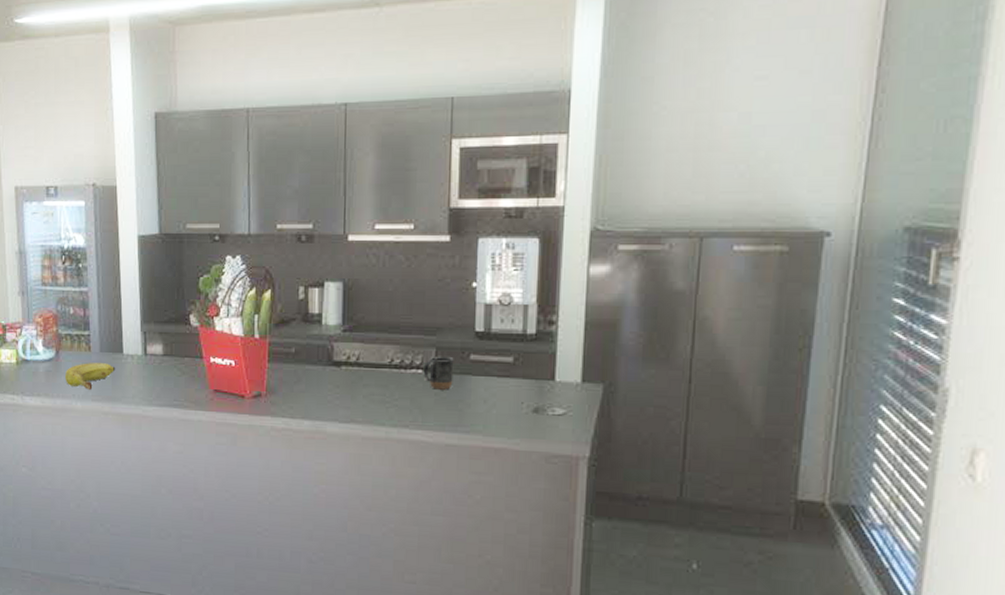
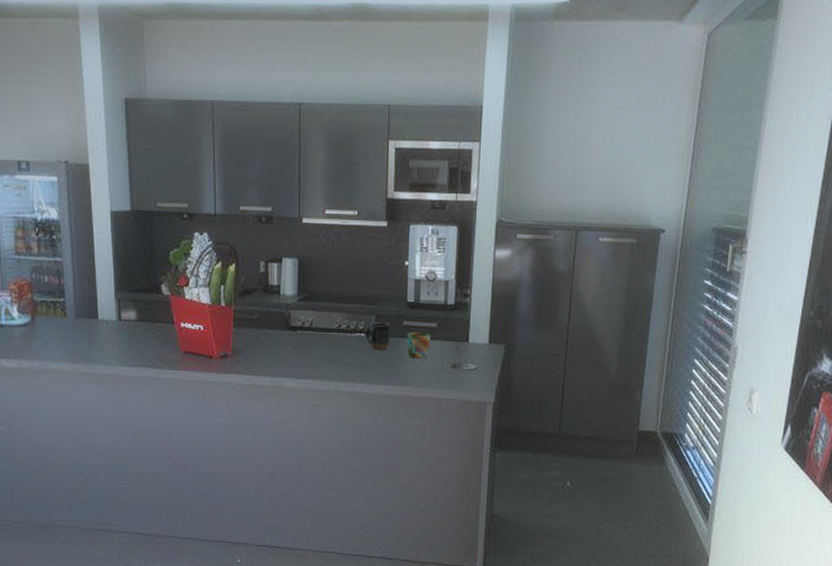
banana: present [65,363,116,391] -> none [41,327,91,353]
mug: none [475,367,505,401] -> present [407,331,431,359]

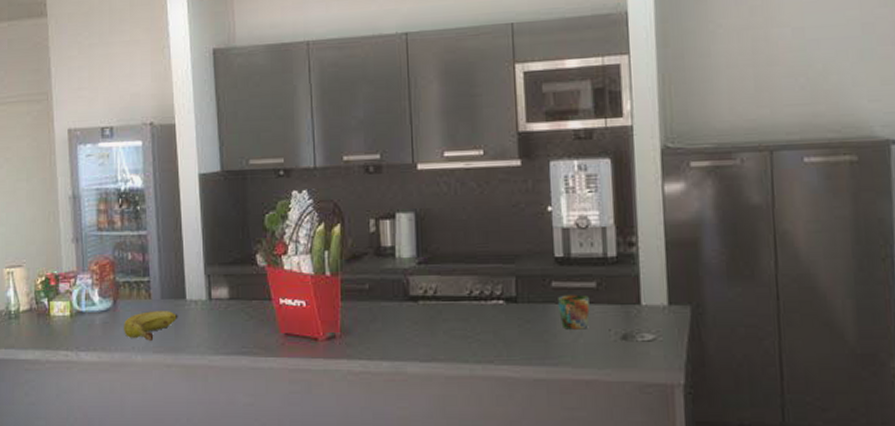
banana: none [41,327,91,353] -> present [124,311,178,342]
mug: present [365,322,390,350] -> none [504,284,536,321]

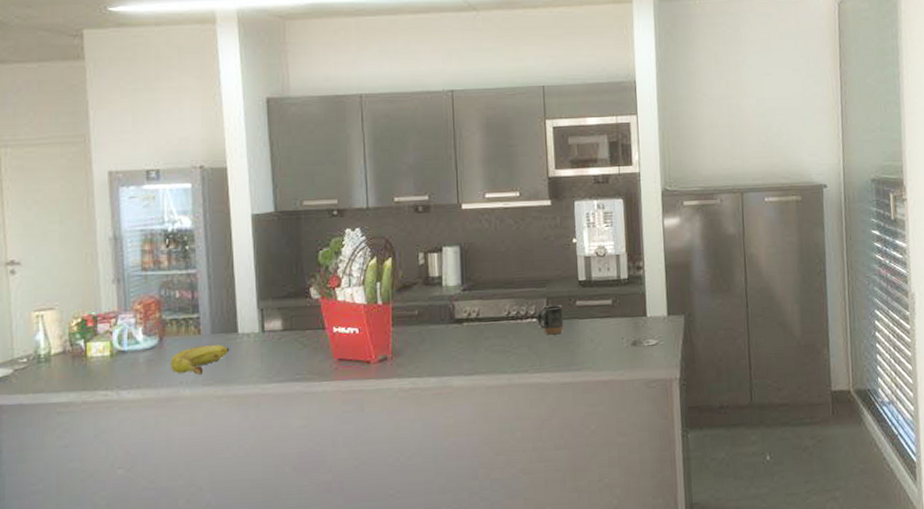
mug: none [504,284,536,321] -> present [537,305,564,335]
mug: present [558,294,590,330] -> none [581,310,607,340]

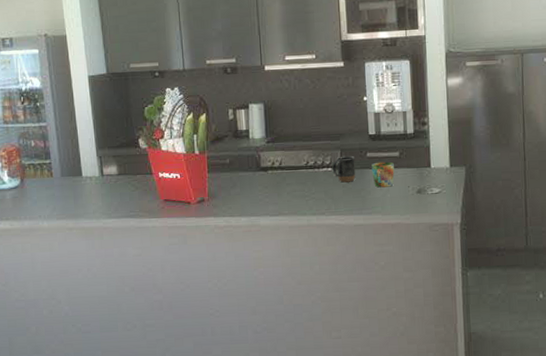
banana: present [171,345,230,376] -> none [31,186,77,211]
mug: none [581,310,607,340] -> present [372,161,394,188]

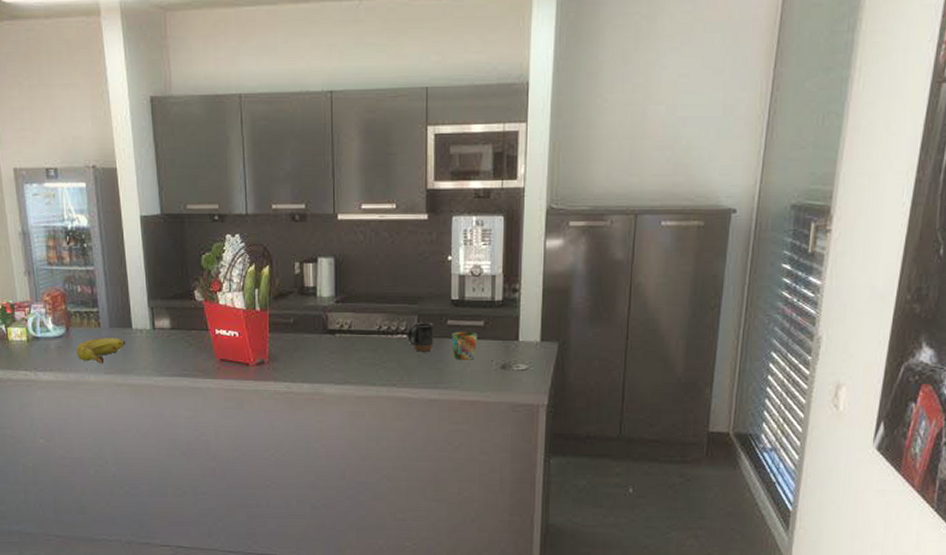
banana: none [31,186,77,211] -> present [77,338,126,365]

